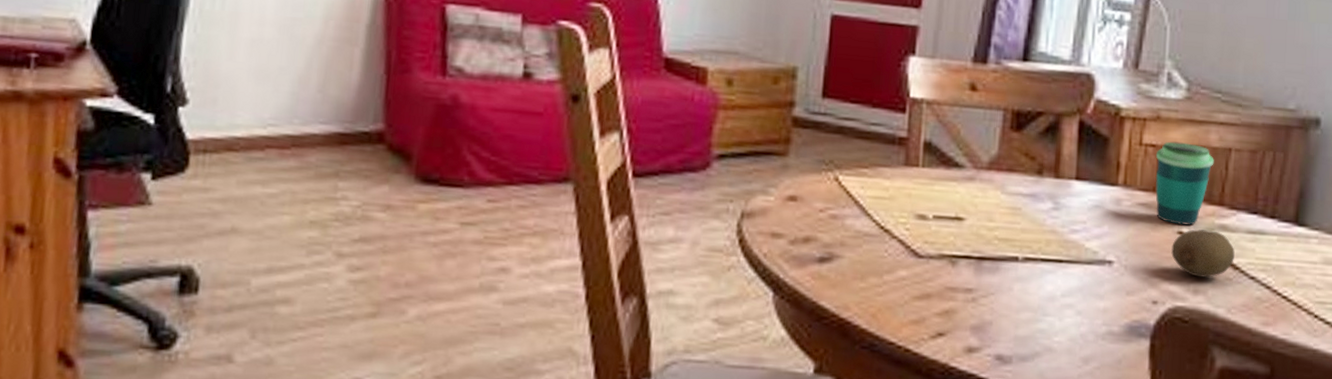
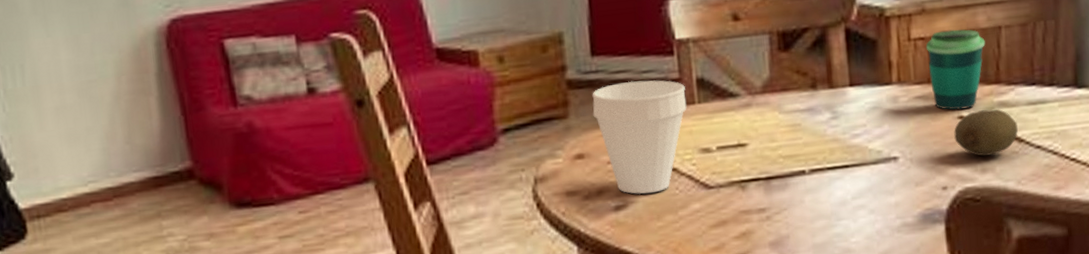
cup: none [813,130,912,251] -> present [592,80,687,194]

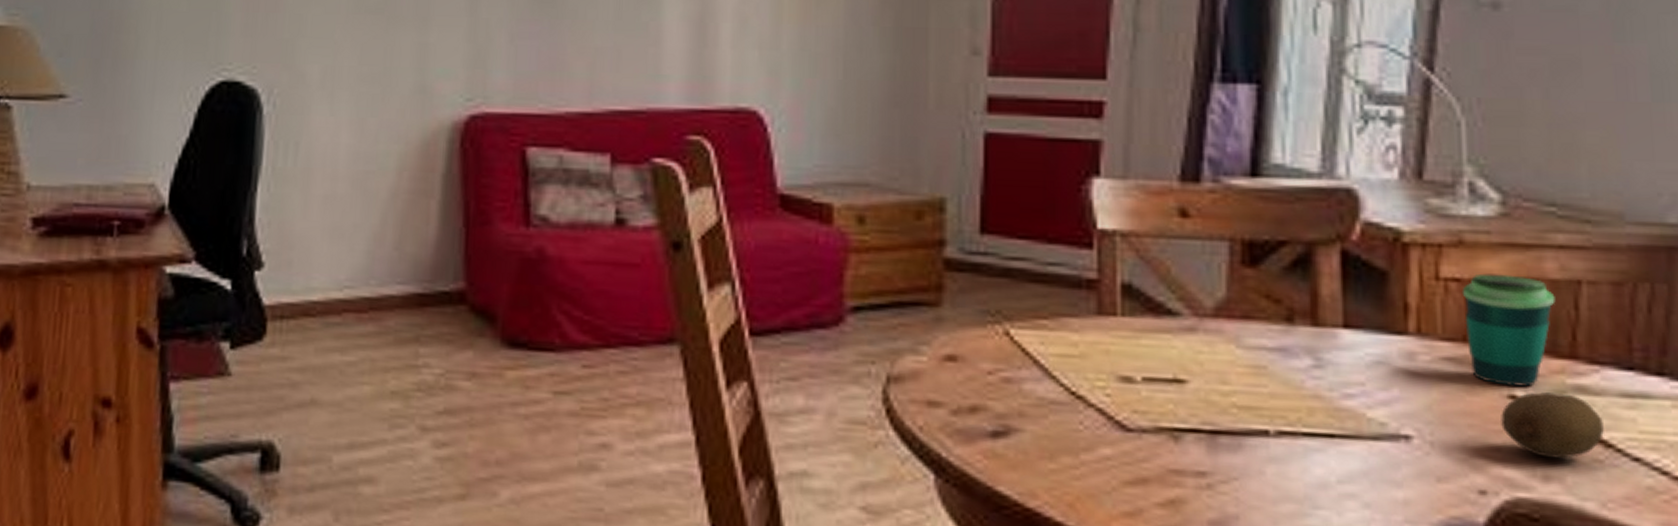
cup: present [592,80,687,194] -> none [974,272,1105,423]

